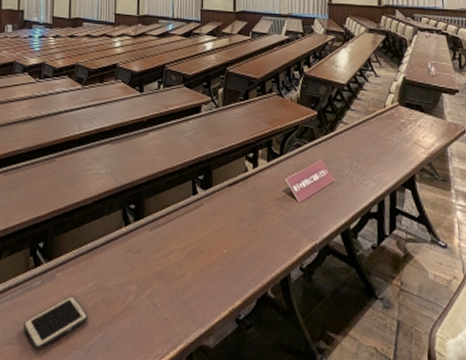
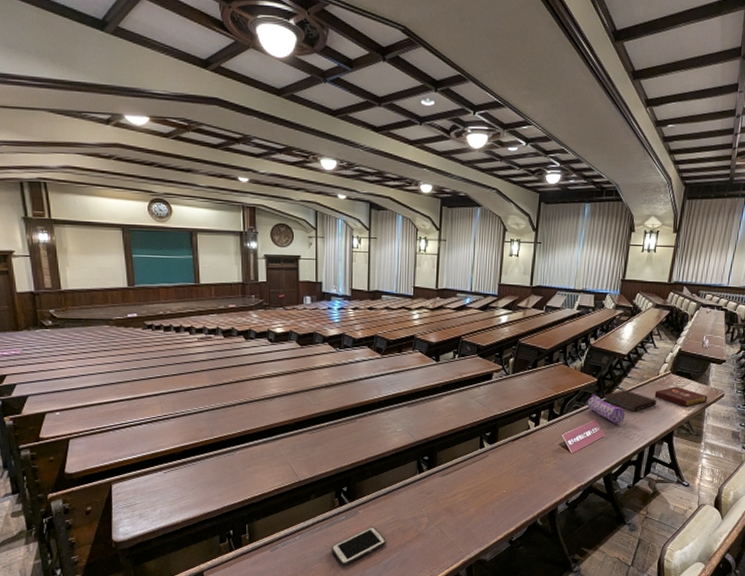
pencil case: none [308,129,355,166] -> present [586,394,625,424]
notebook: none [326,125,390,150] -> present [602,390,658,411]
book: none [385,120,448,146] -> present [654,386,708,408]

